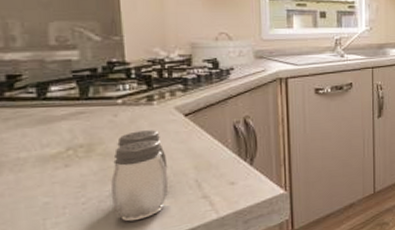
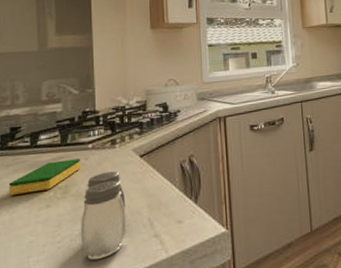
dish sponge: none [9,115,109,153] -> present [8,158,81,195]

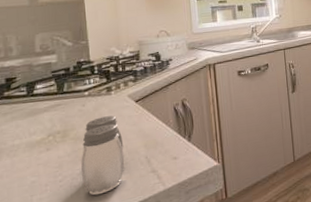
dish sponge: present [8,158,81,195] -> none [7,105,79,141]

